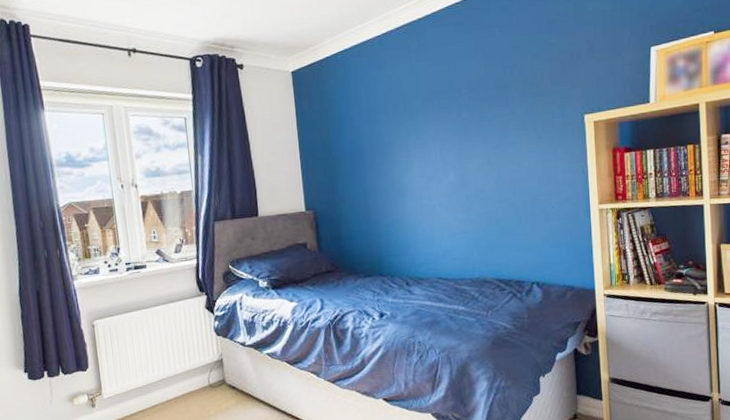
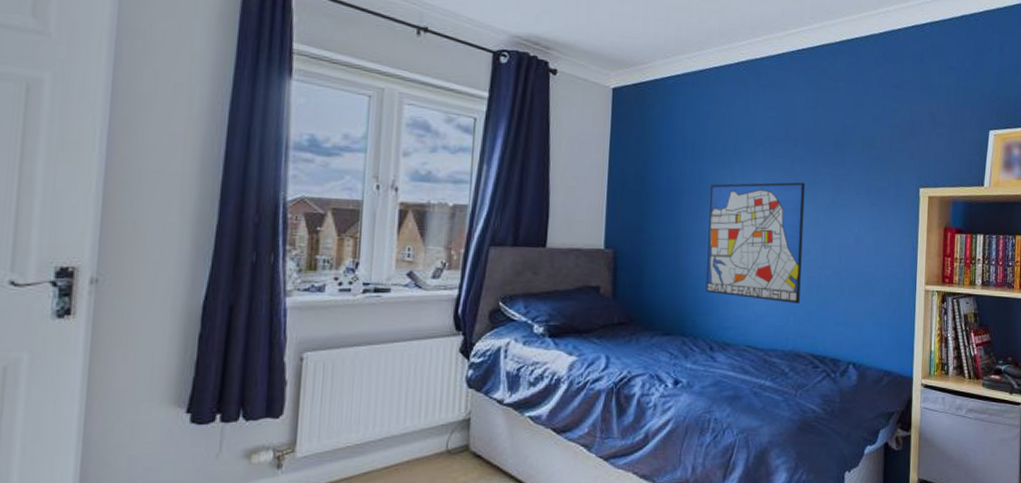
wall art: none [388,127,481,237] -> present [705,182,806,304]

